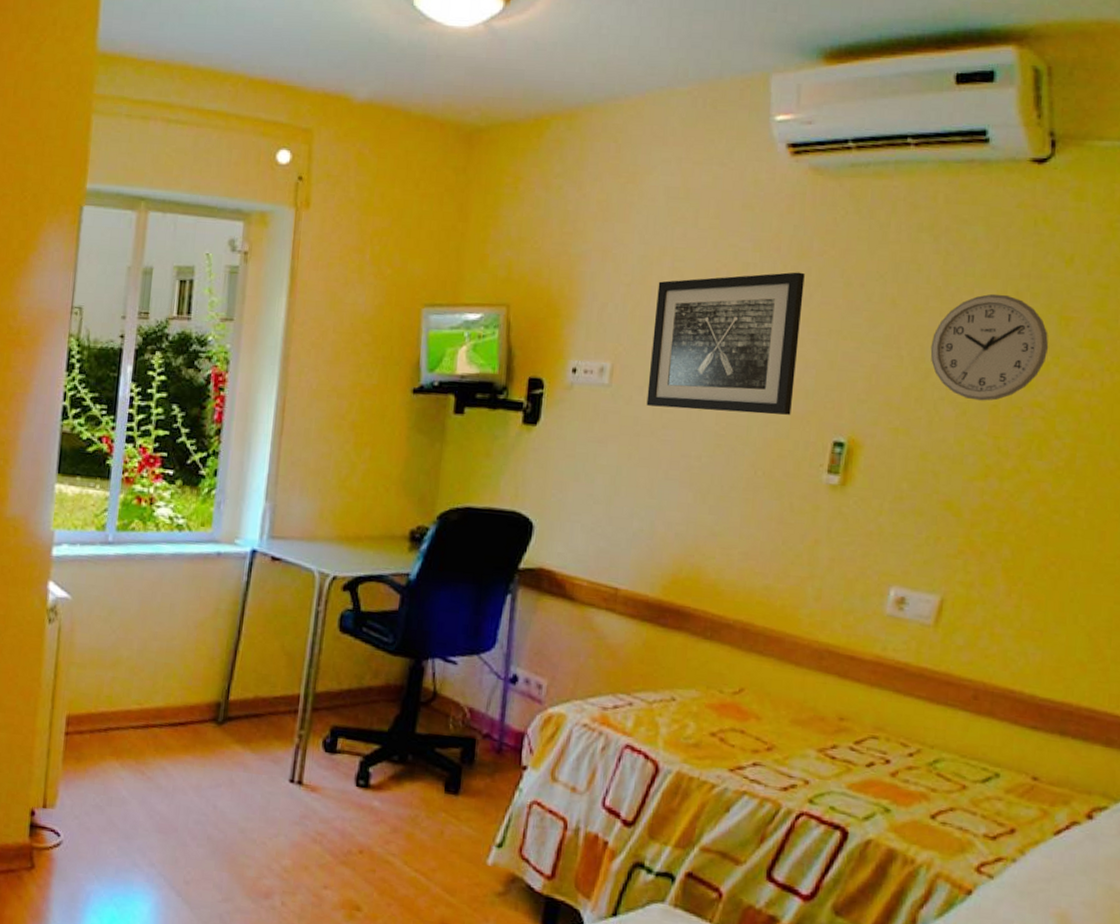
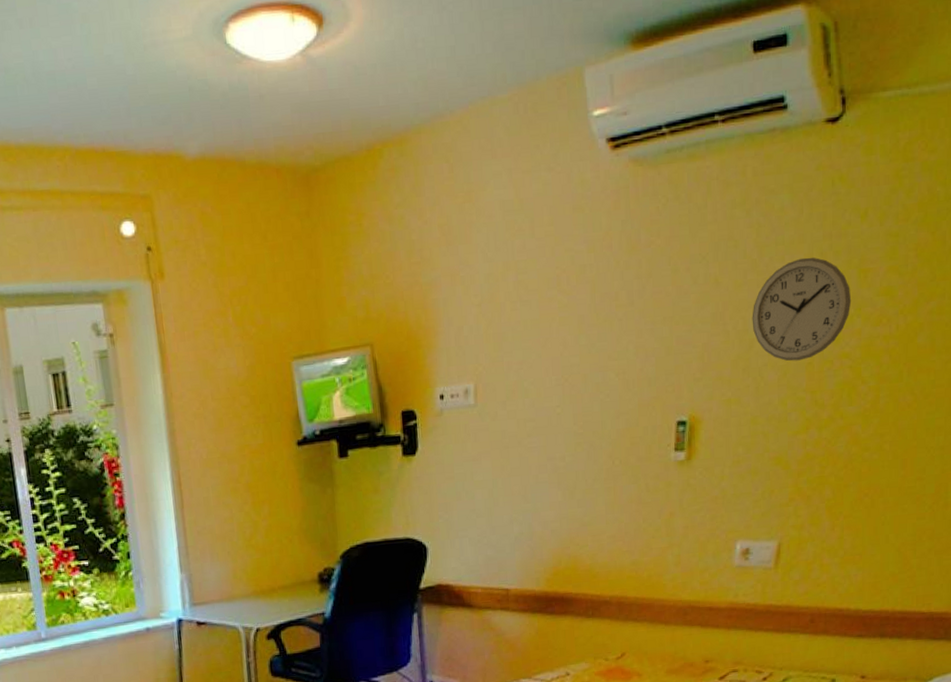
wall art: present [646,272,805,415] -> none [506,266,638,418]

